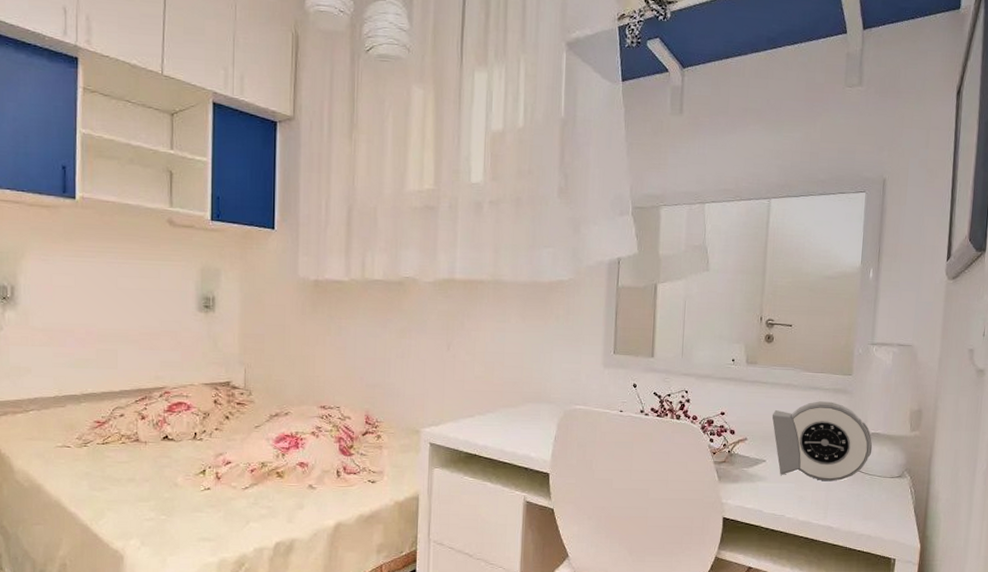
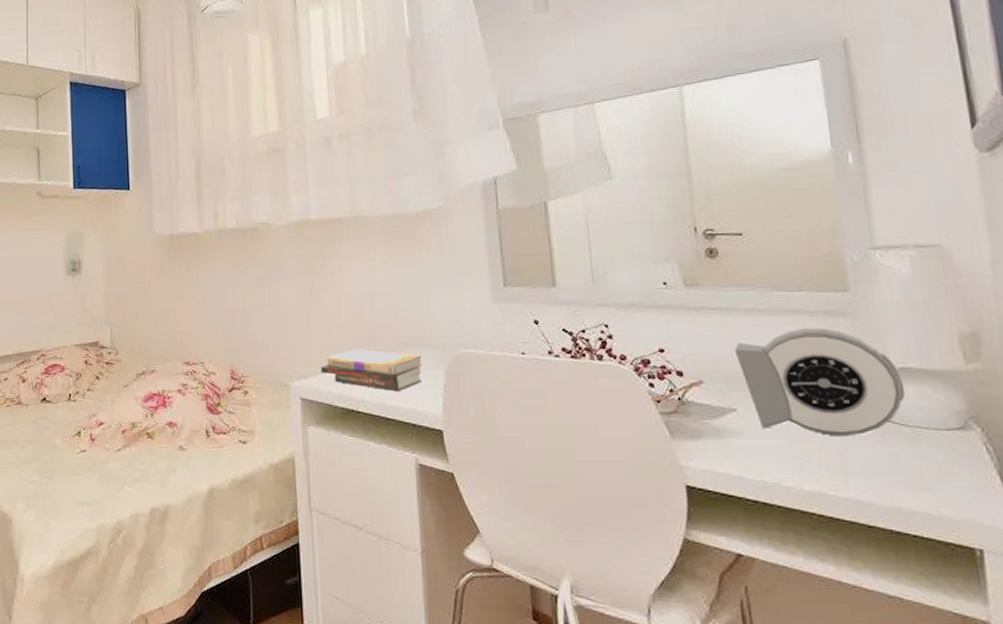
books: none [451,401,540,439] -> present [321,349,422,391]

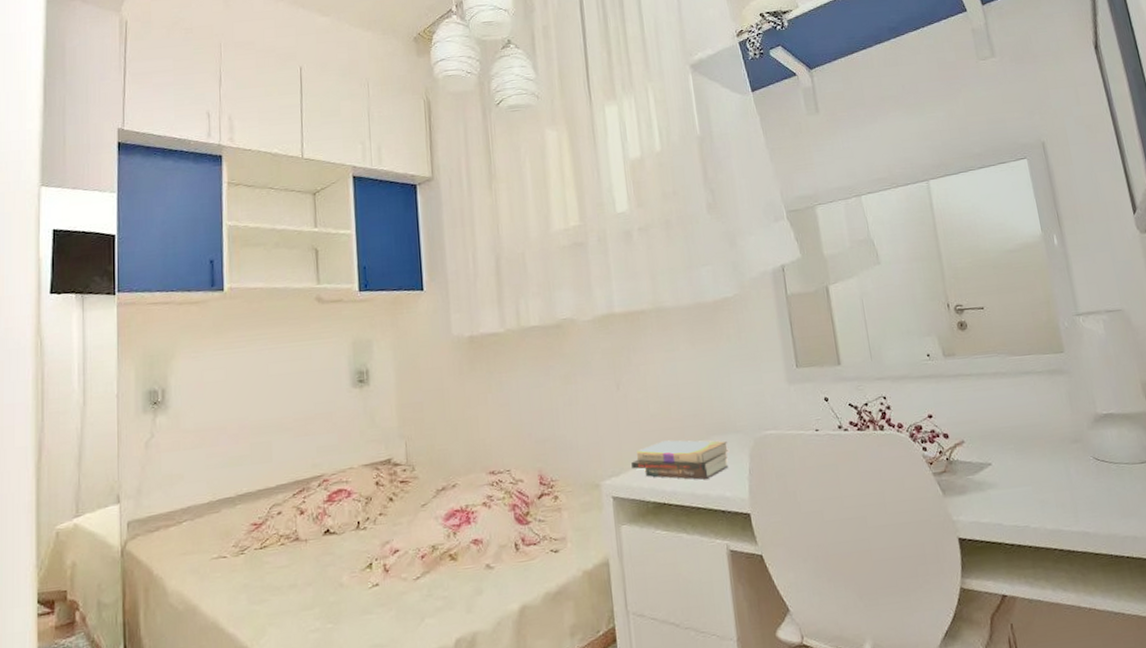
alarm clock: present [734,328,906,437] -> none [985,385,1111,478]

